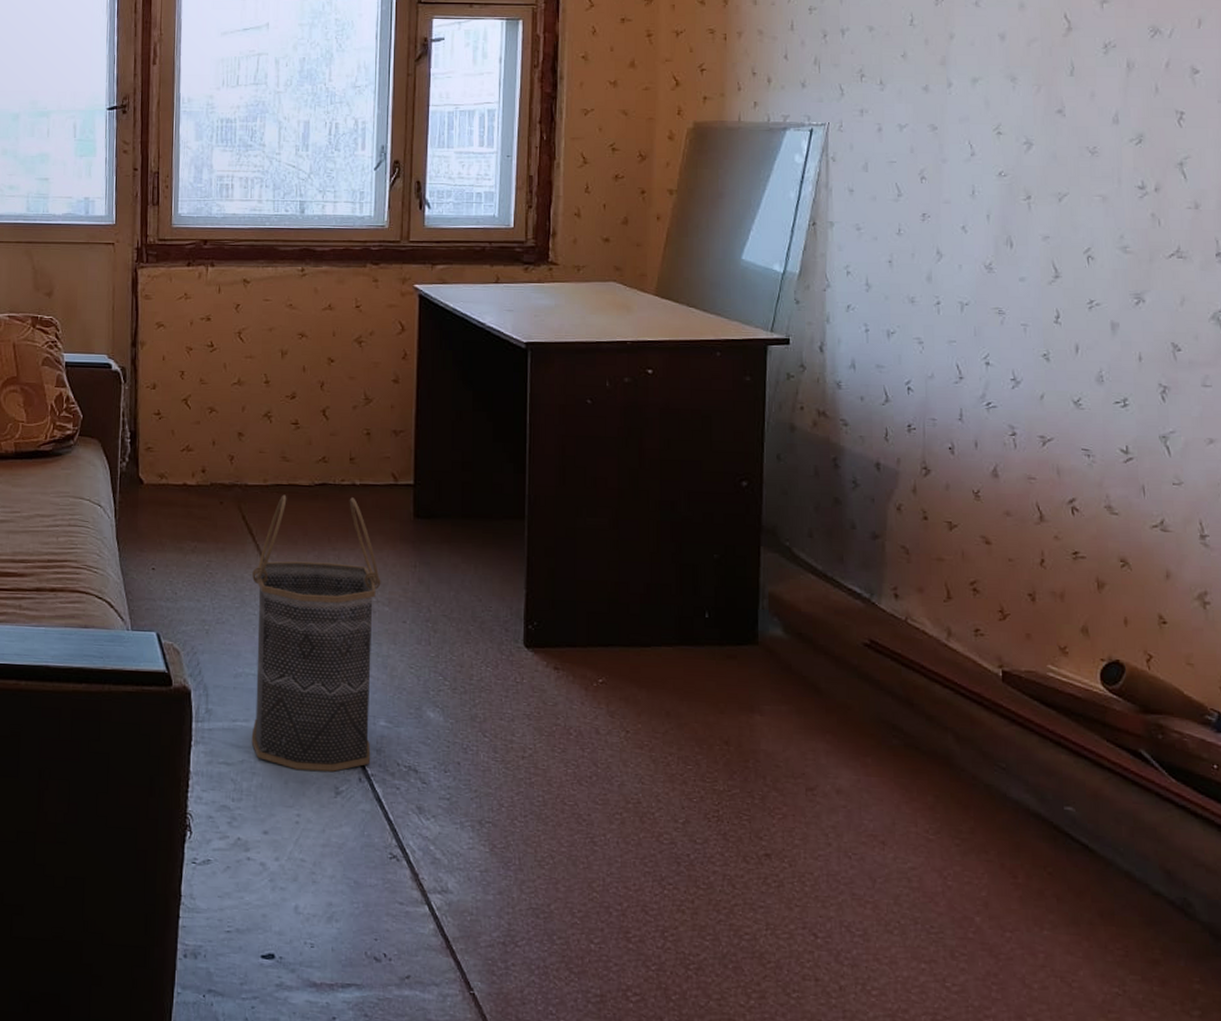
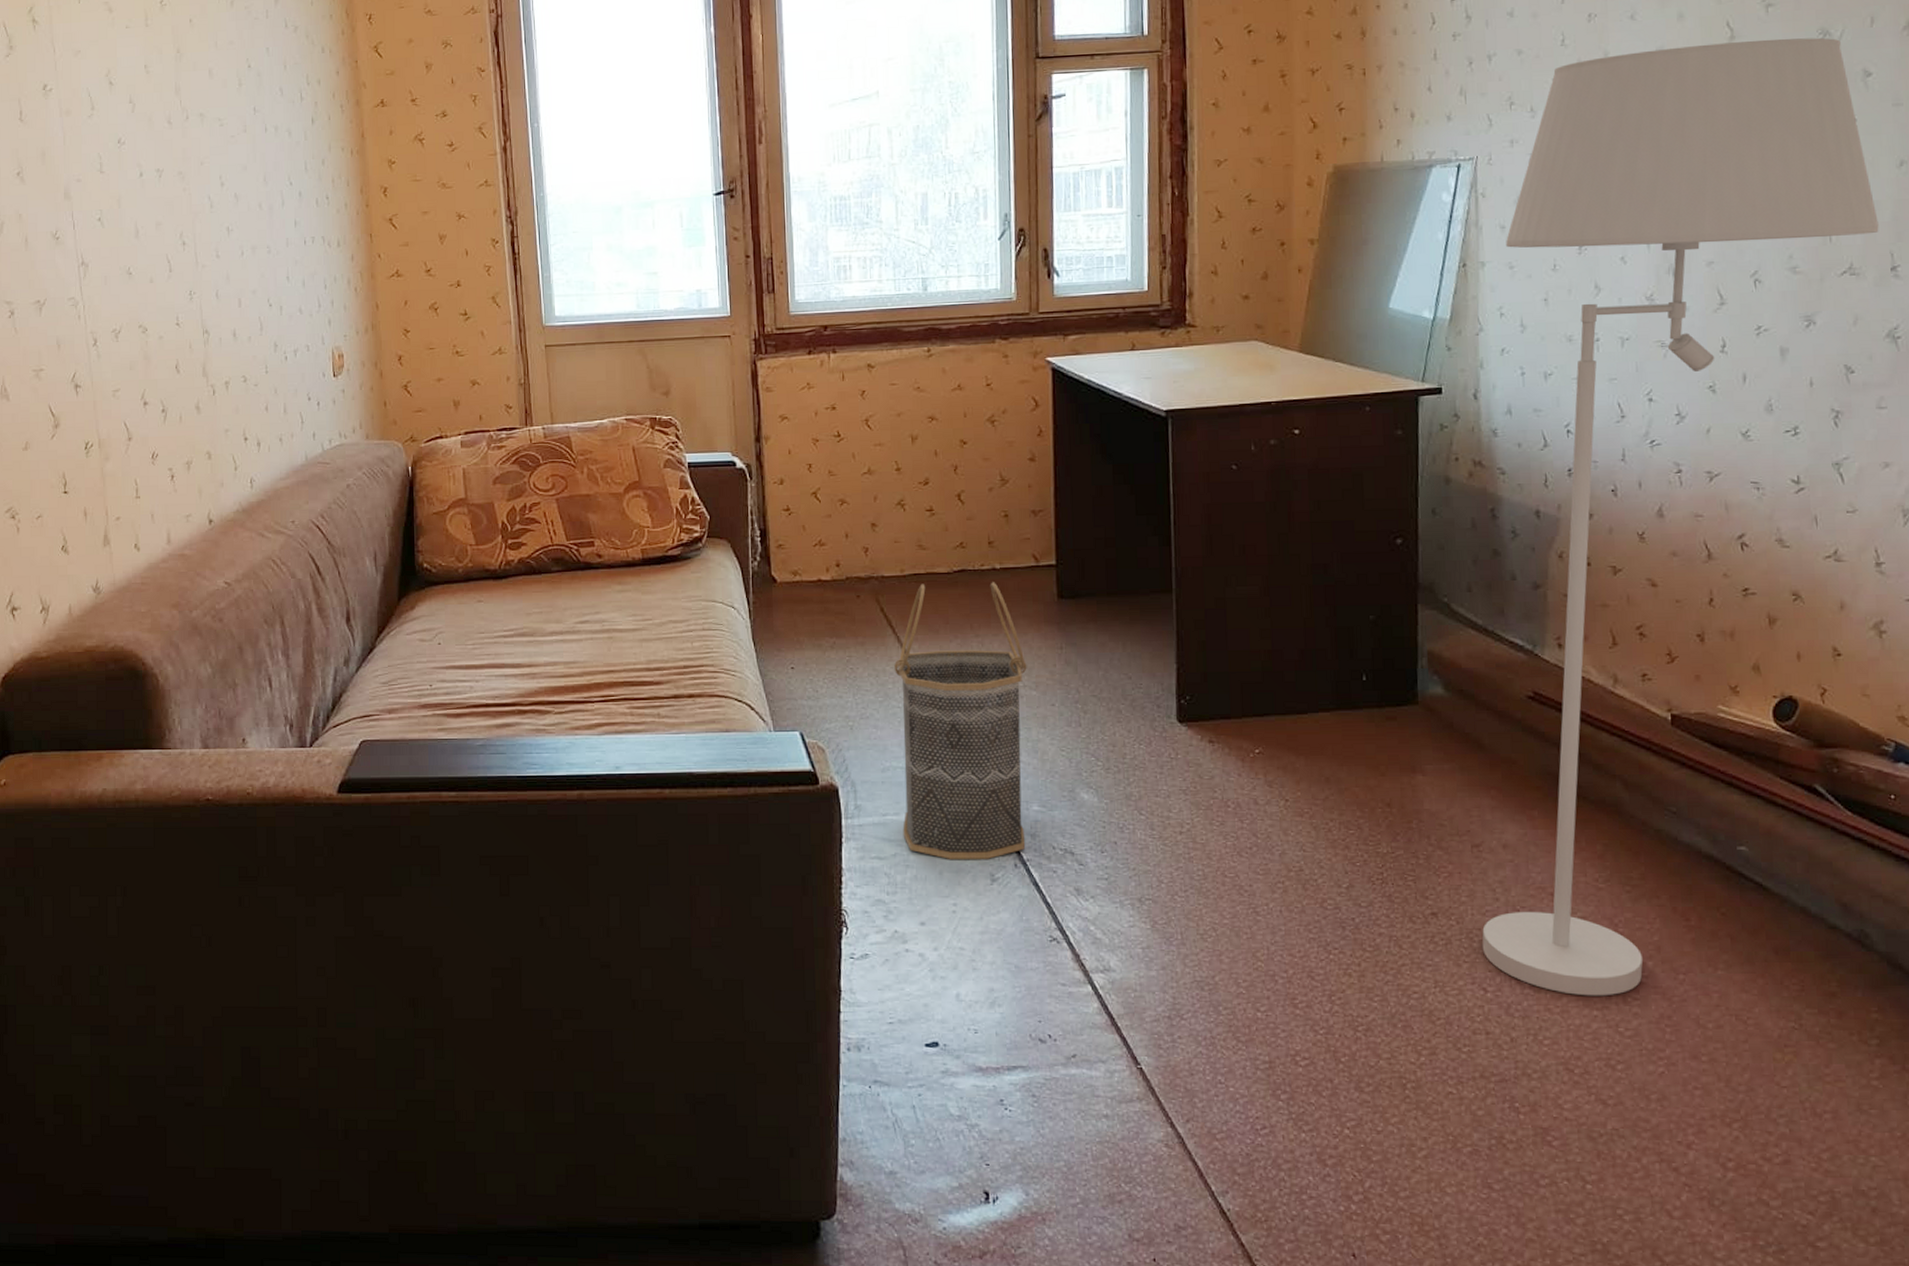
floor lamp: none [813,32,1205,950] -> present [1481,37,1879,996]

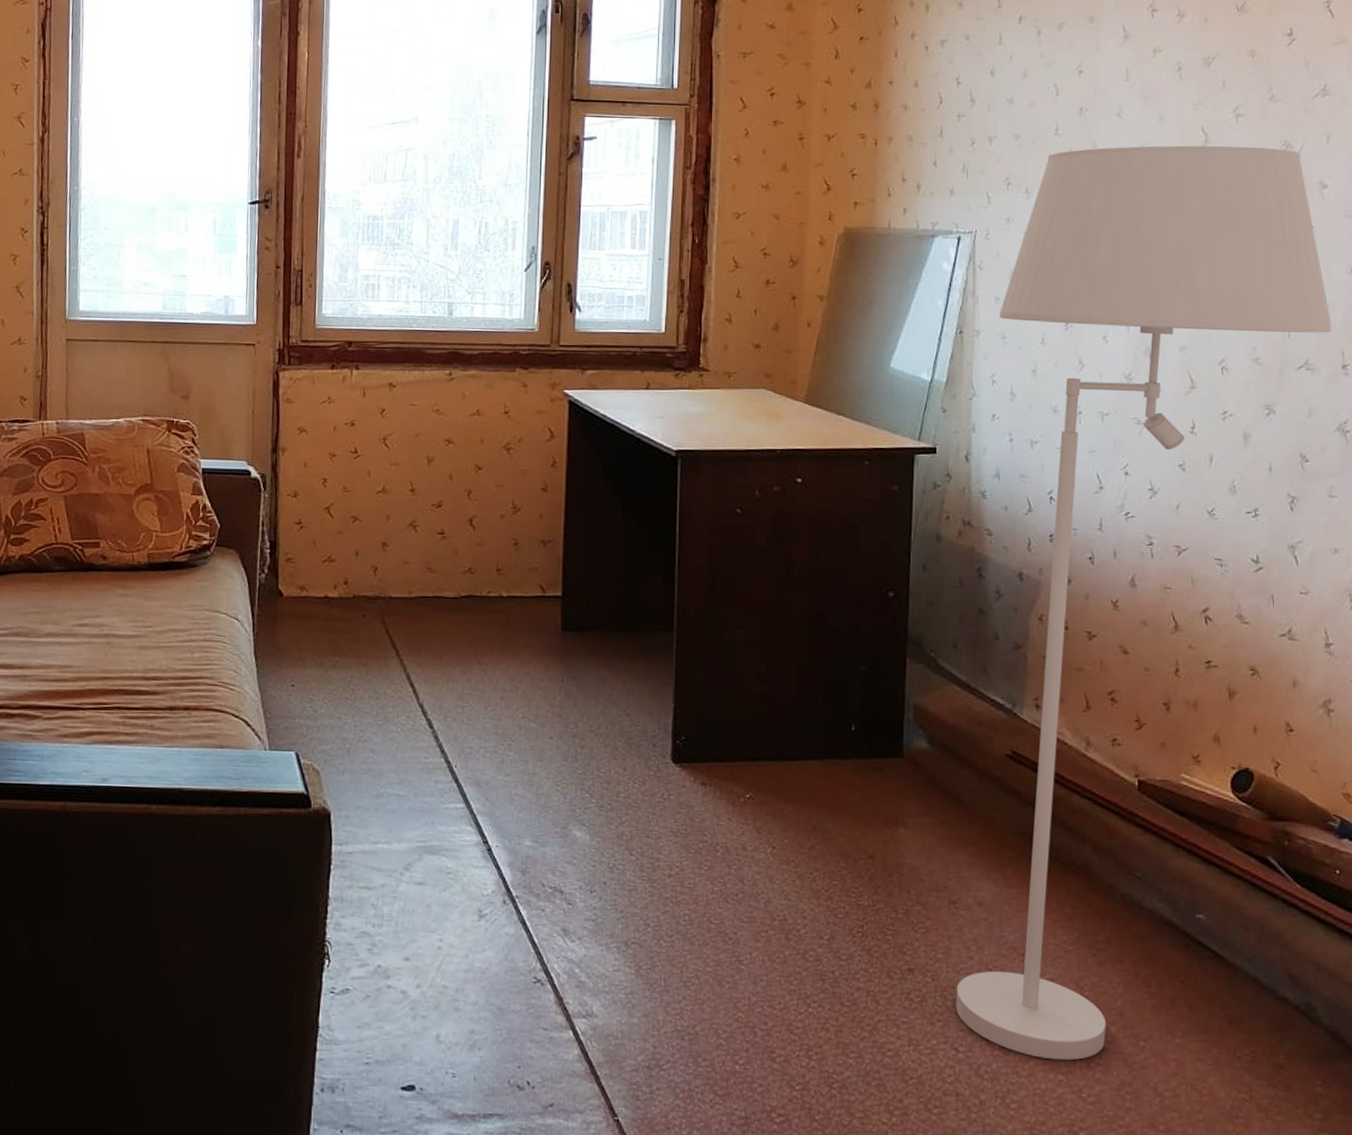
basket: present [894,582,1027,859] -> none [393,607,528,894]

